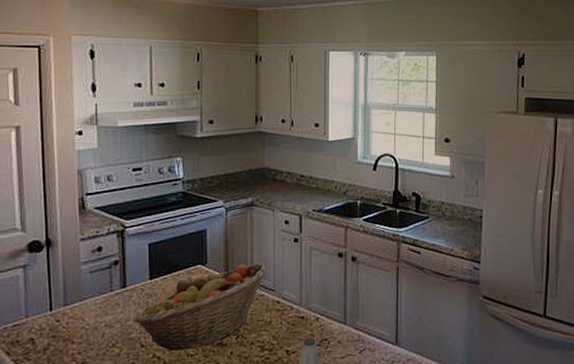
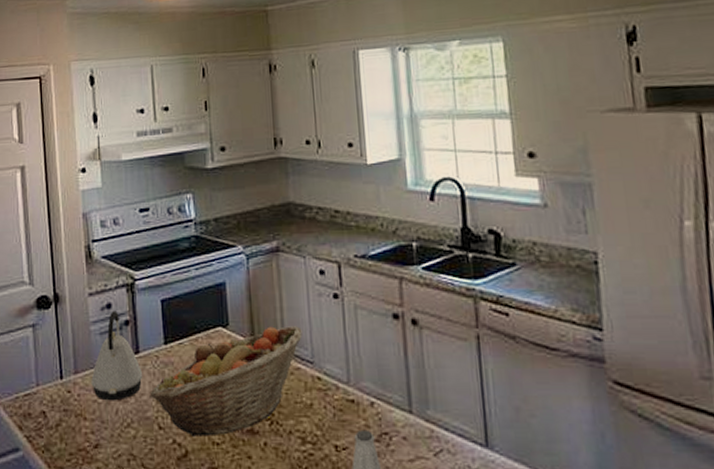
kettle: none [80,253,129,327] -> present [91,310,143,401]

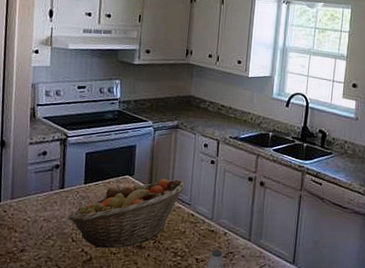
kettle: present [91,310,143,401] -> none [23,157,65,220]

